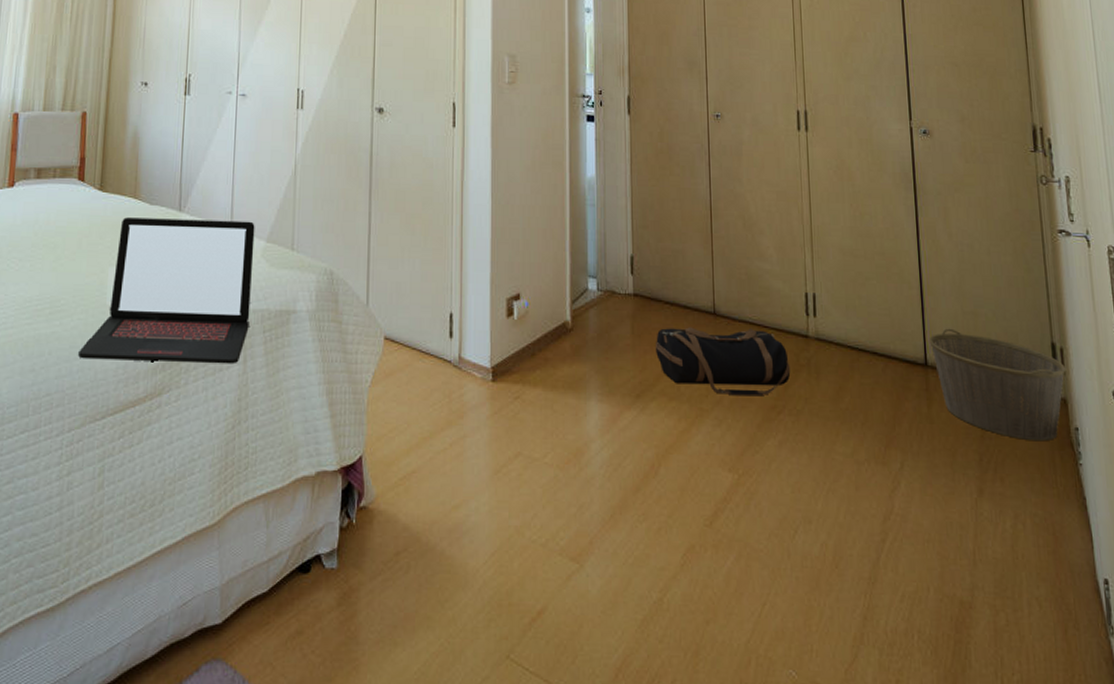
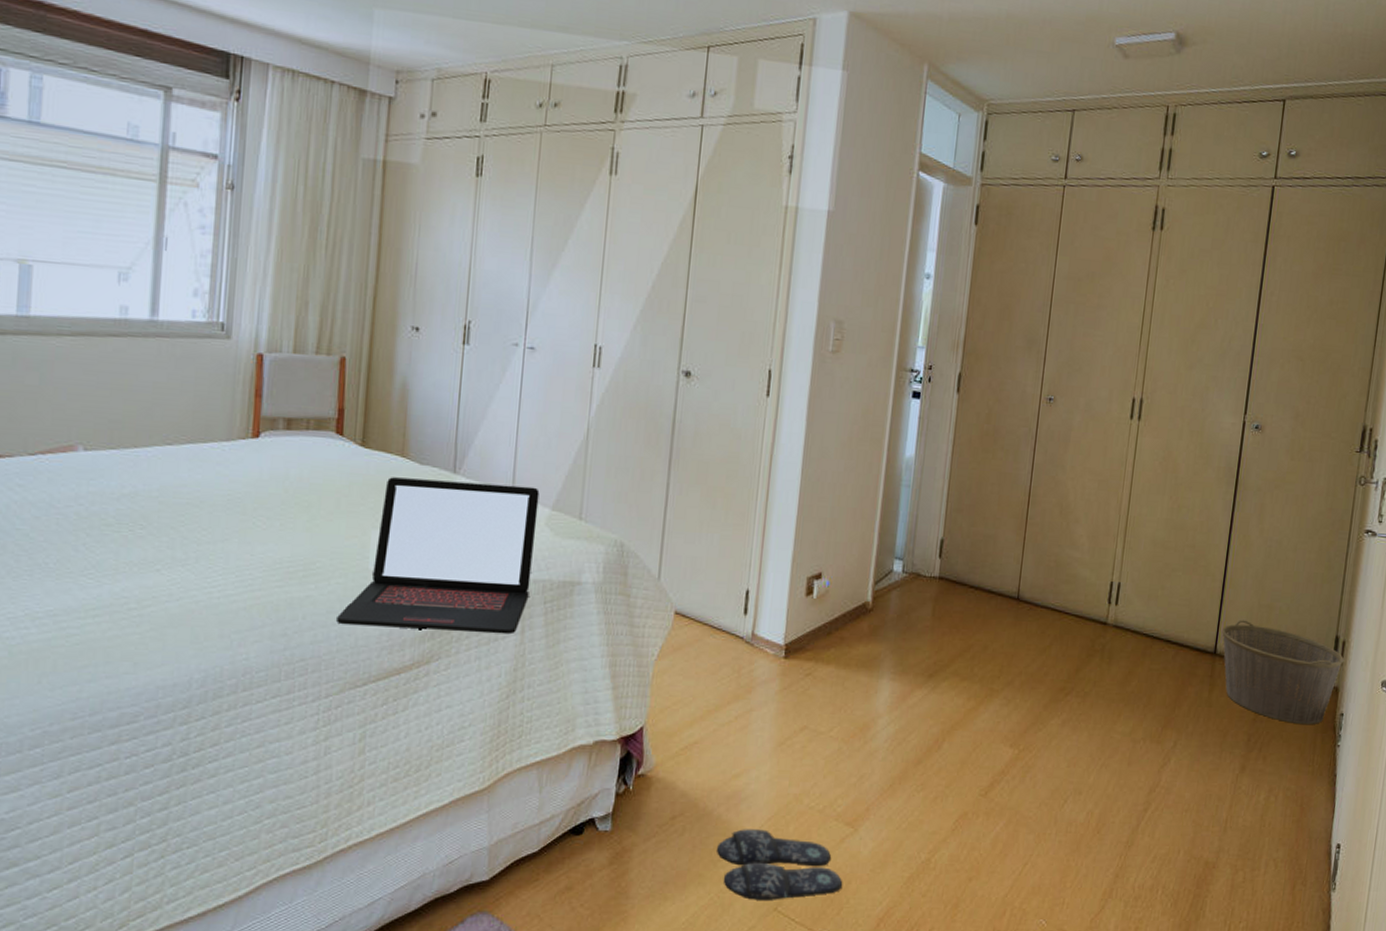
slippers: none [443,565,573,646] -> present [717,829,842,900]
duffel bag: present [655,327,791,397] -> none [953,611,1085,679]

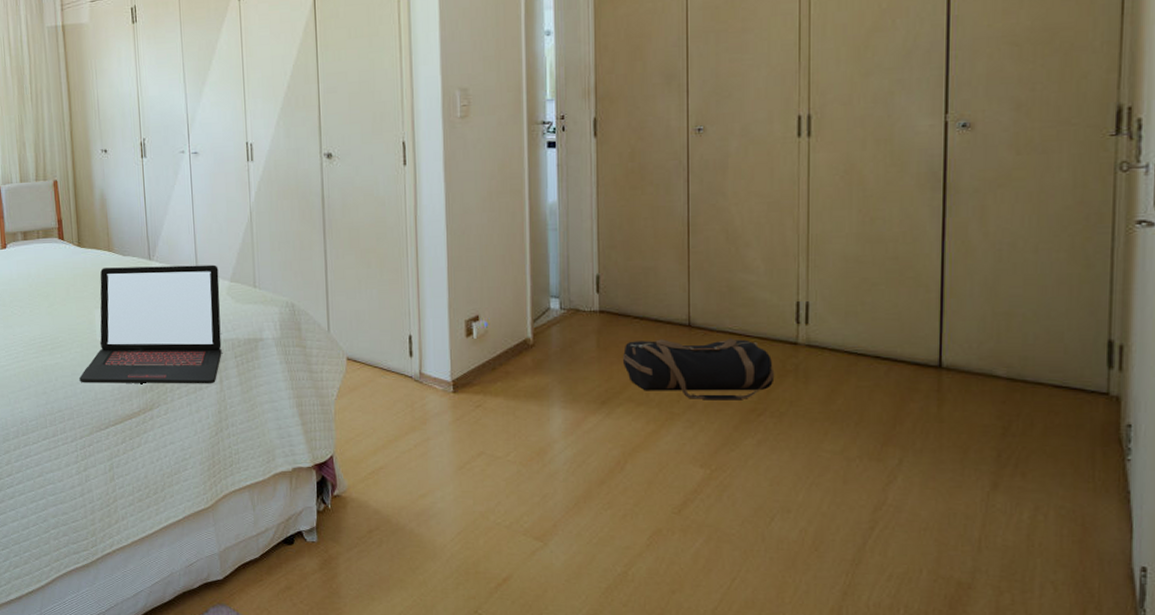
slippers: present [717,829,842,900] -> none [414,542,538,604]
duffel bag: none [953,611,1085,679] -> present [622,338,775,401]
basket: present [1222,620,1344,725] -> none [947,330,1123,438]

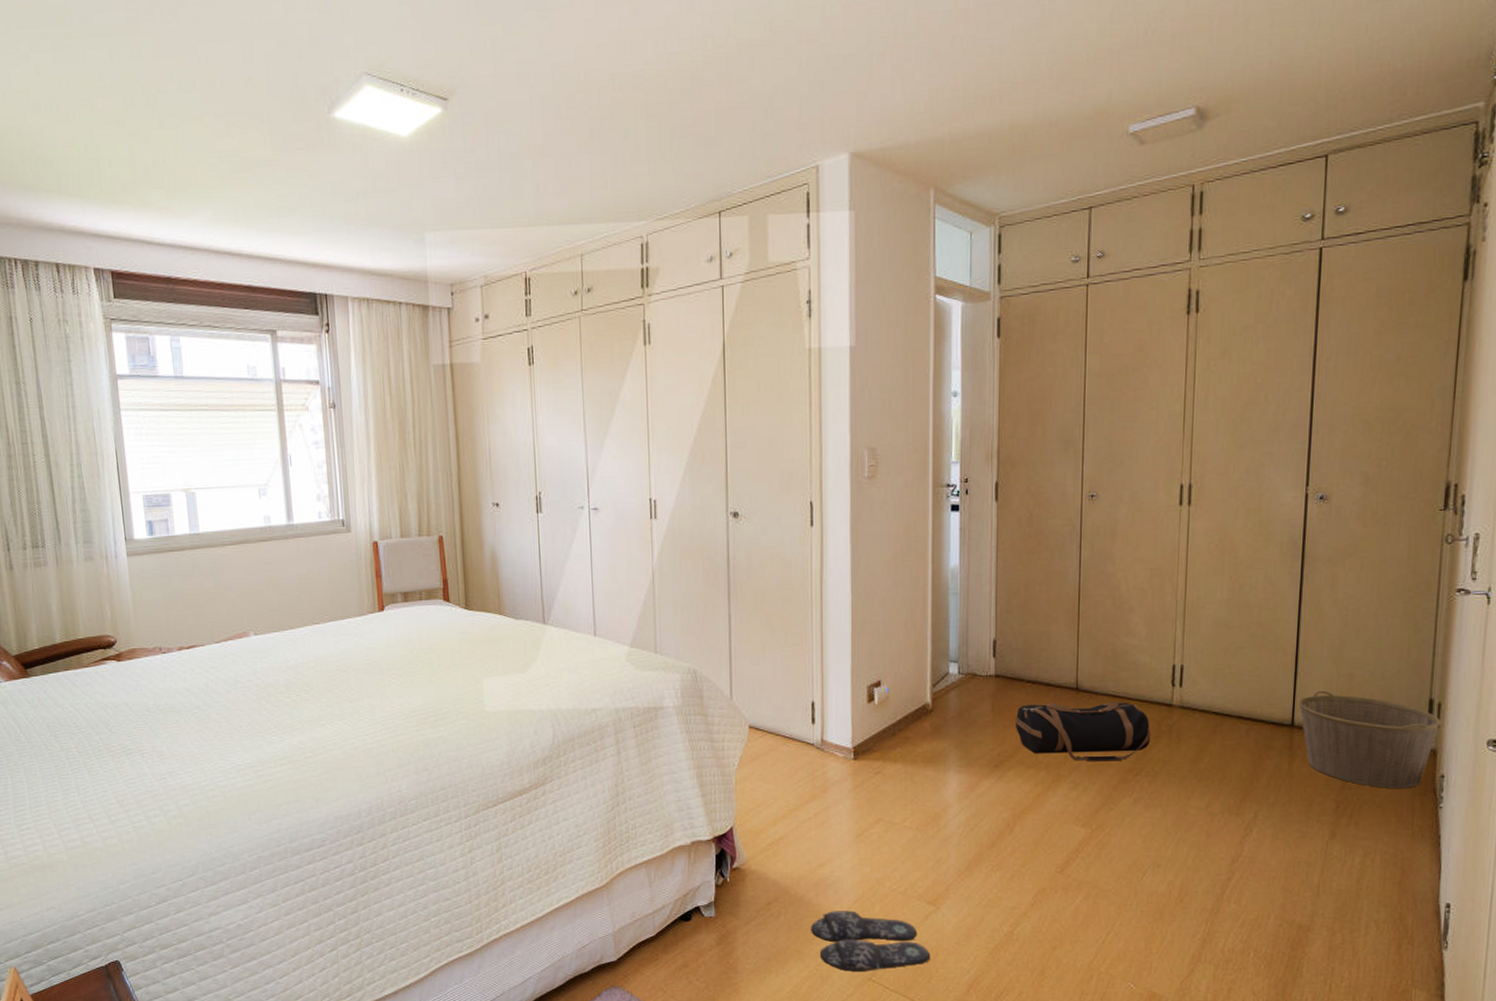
laptop: present [79,264,222,384] -> none [465,629,620,758]
slippers: none [414,542,538,604] -> present [811,911,930,972]
basket: none [947,330,1123,438] -> present [1299,690,1440,789]

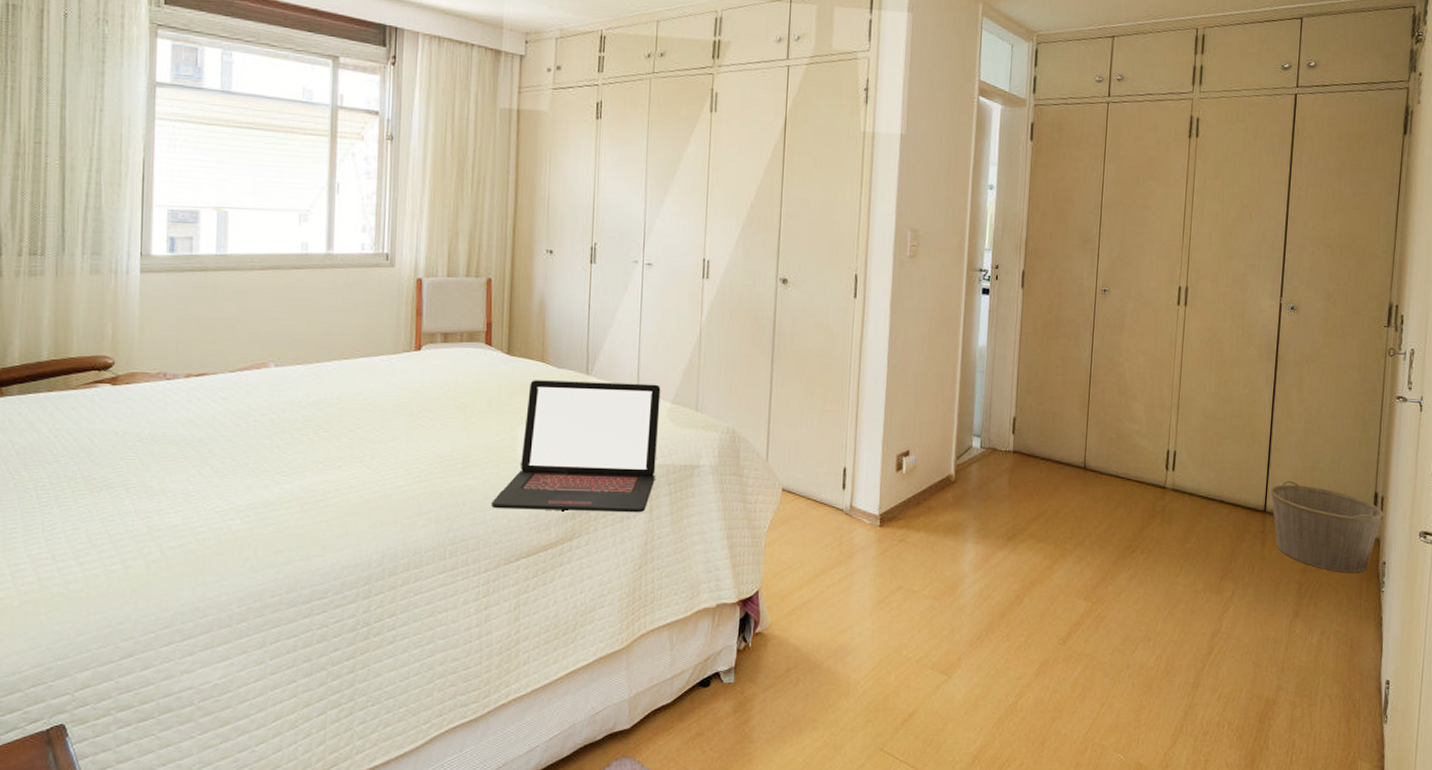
laptop: none [465,629,620,758] -> present [491,380,661,513]
slippers: present [811,911,930,972] -> none [828,679,939,741]
duffel bag: present [1014,701,1151,762] -> none [1028,480,1147,538]

